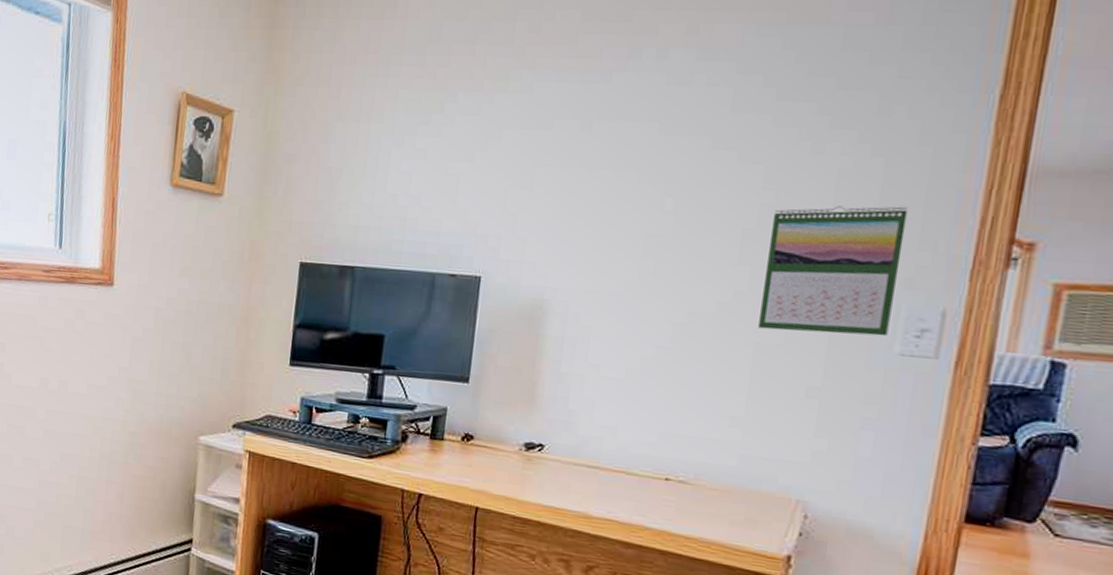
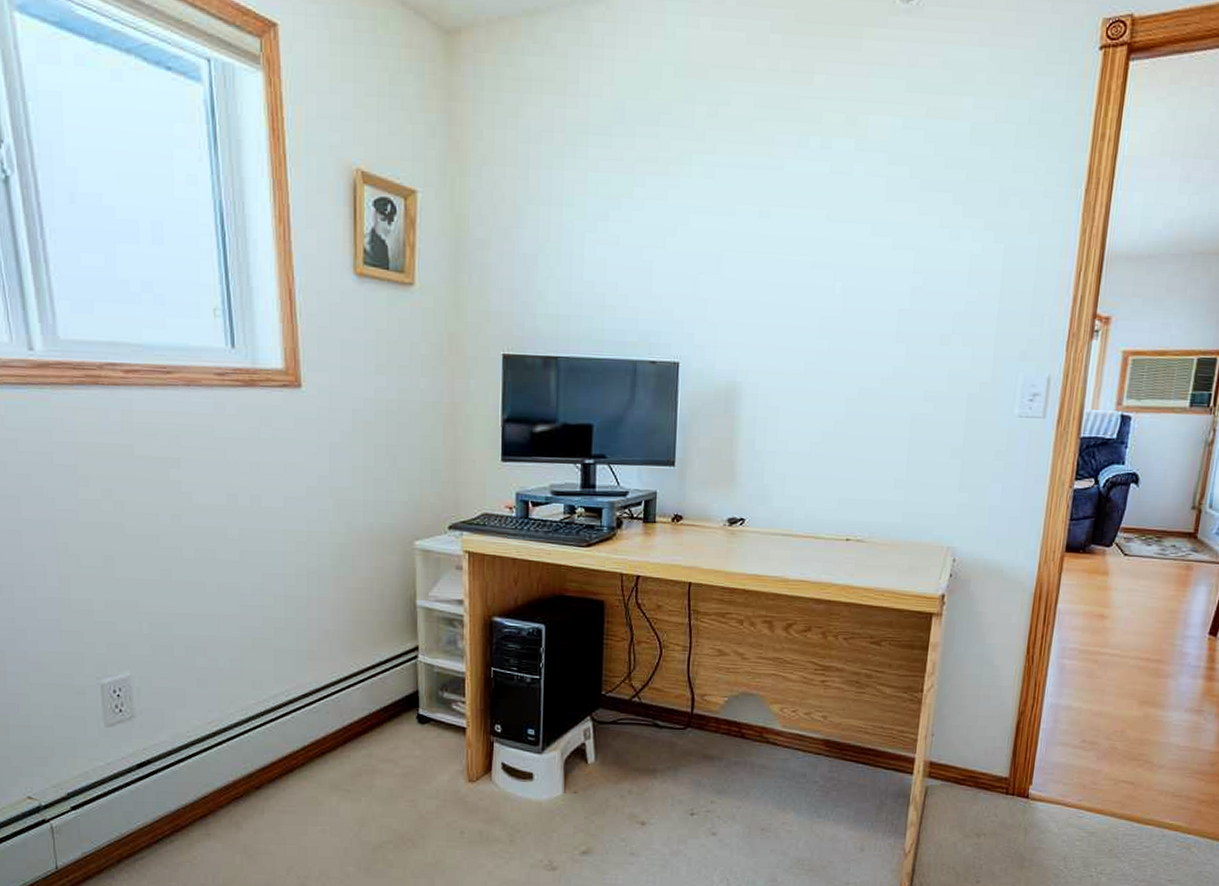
calendar: present [758,206,908,337] -> none [914,287,1022,401]

